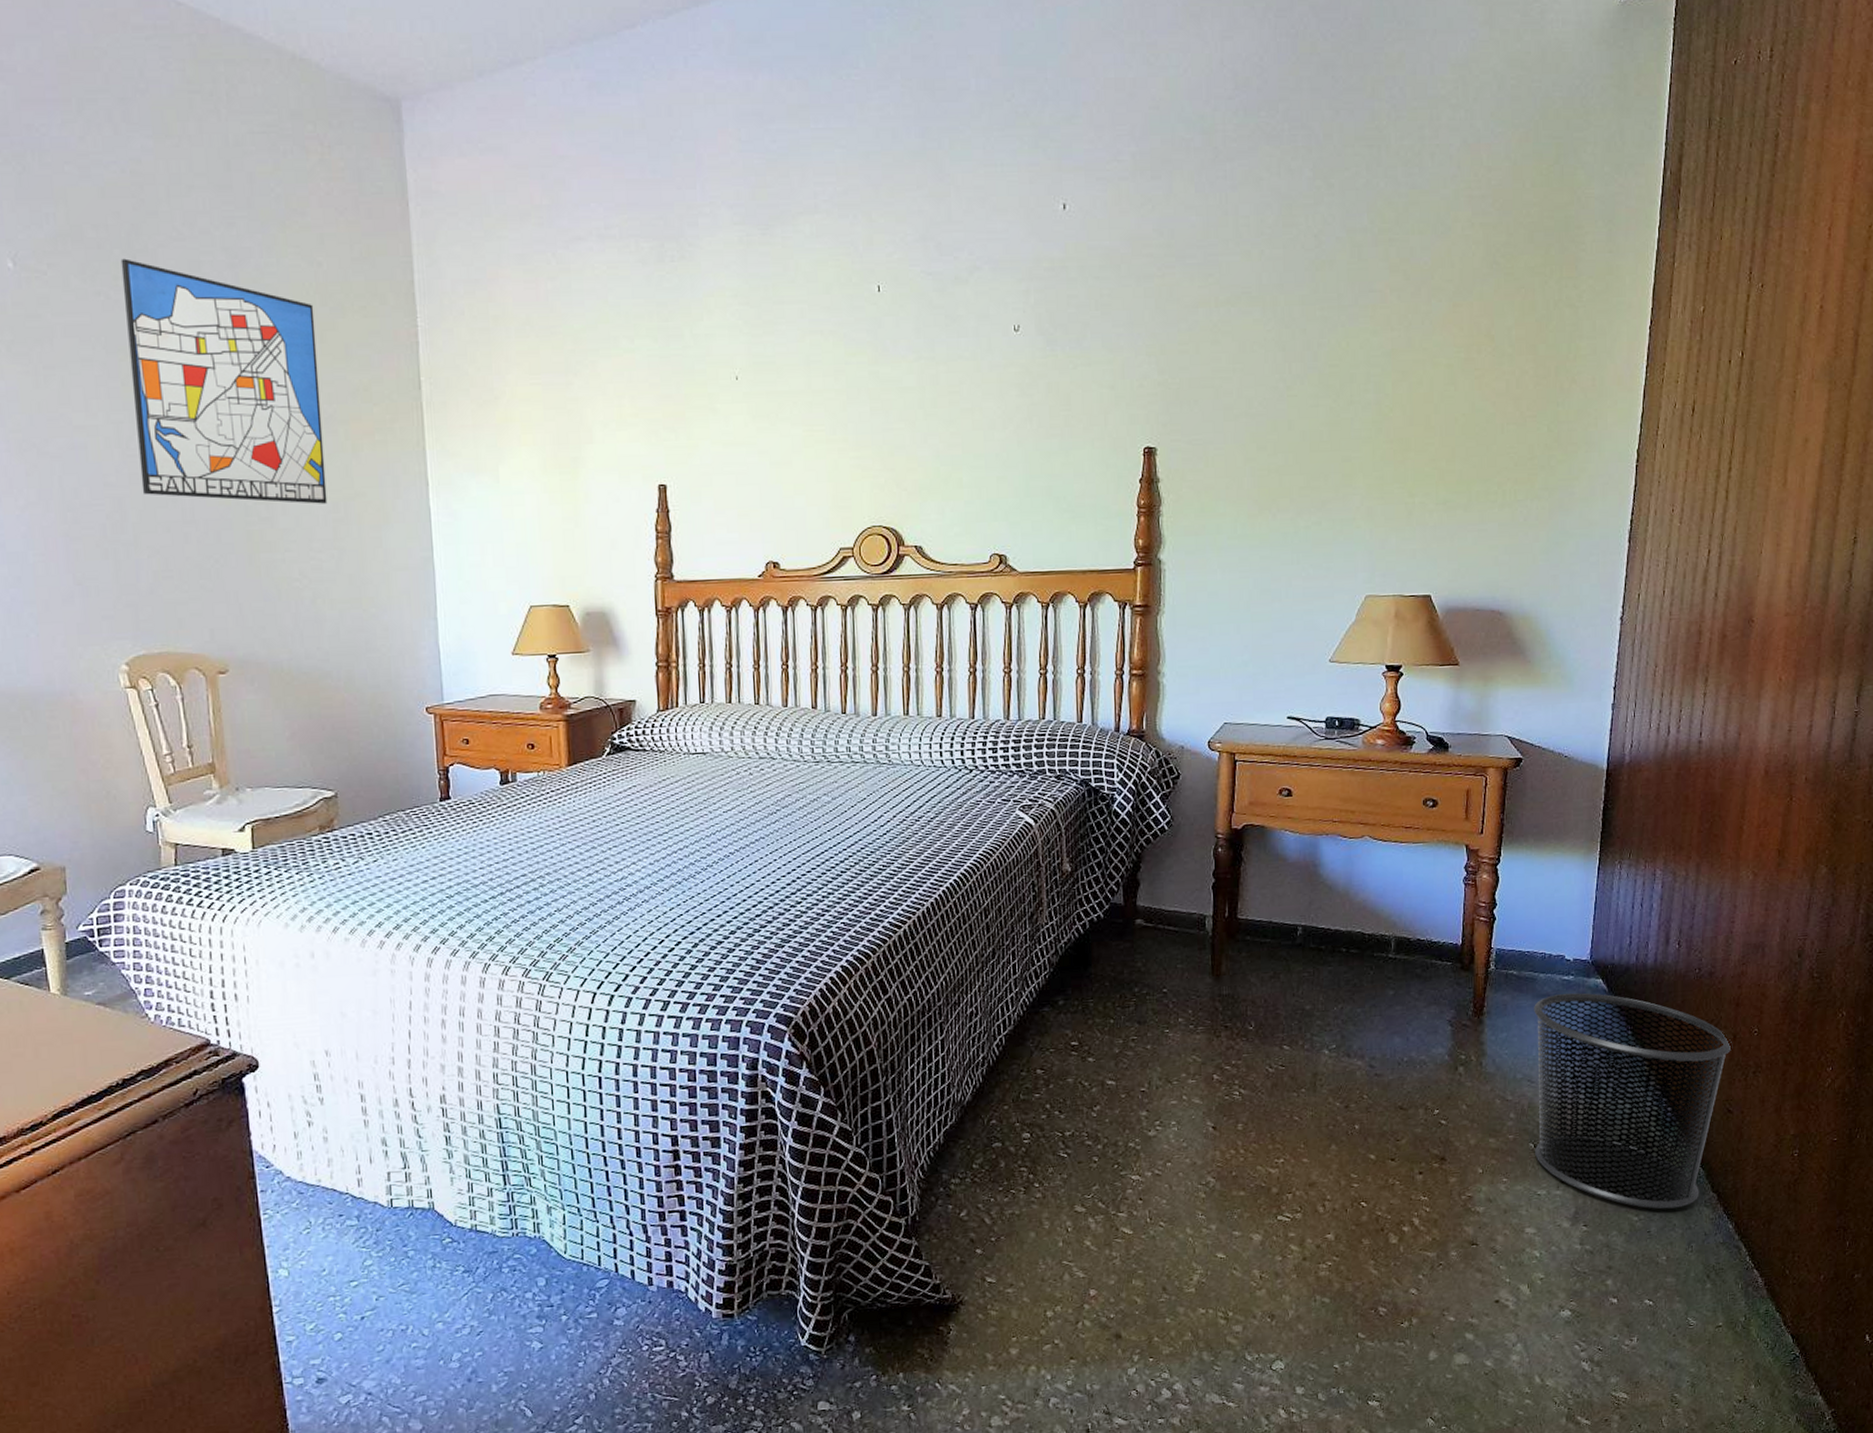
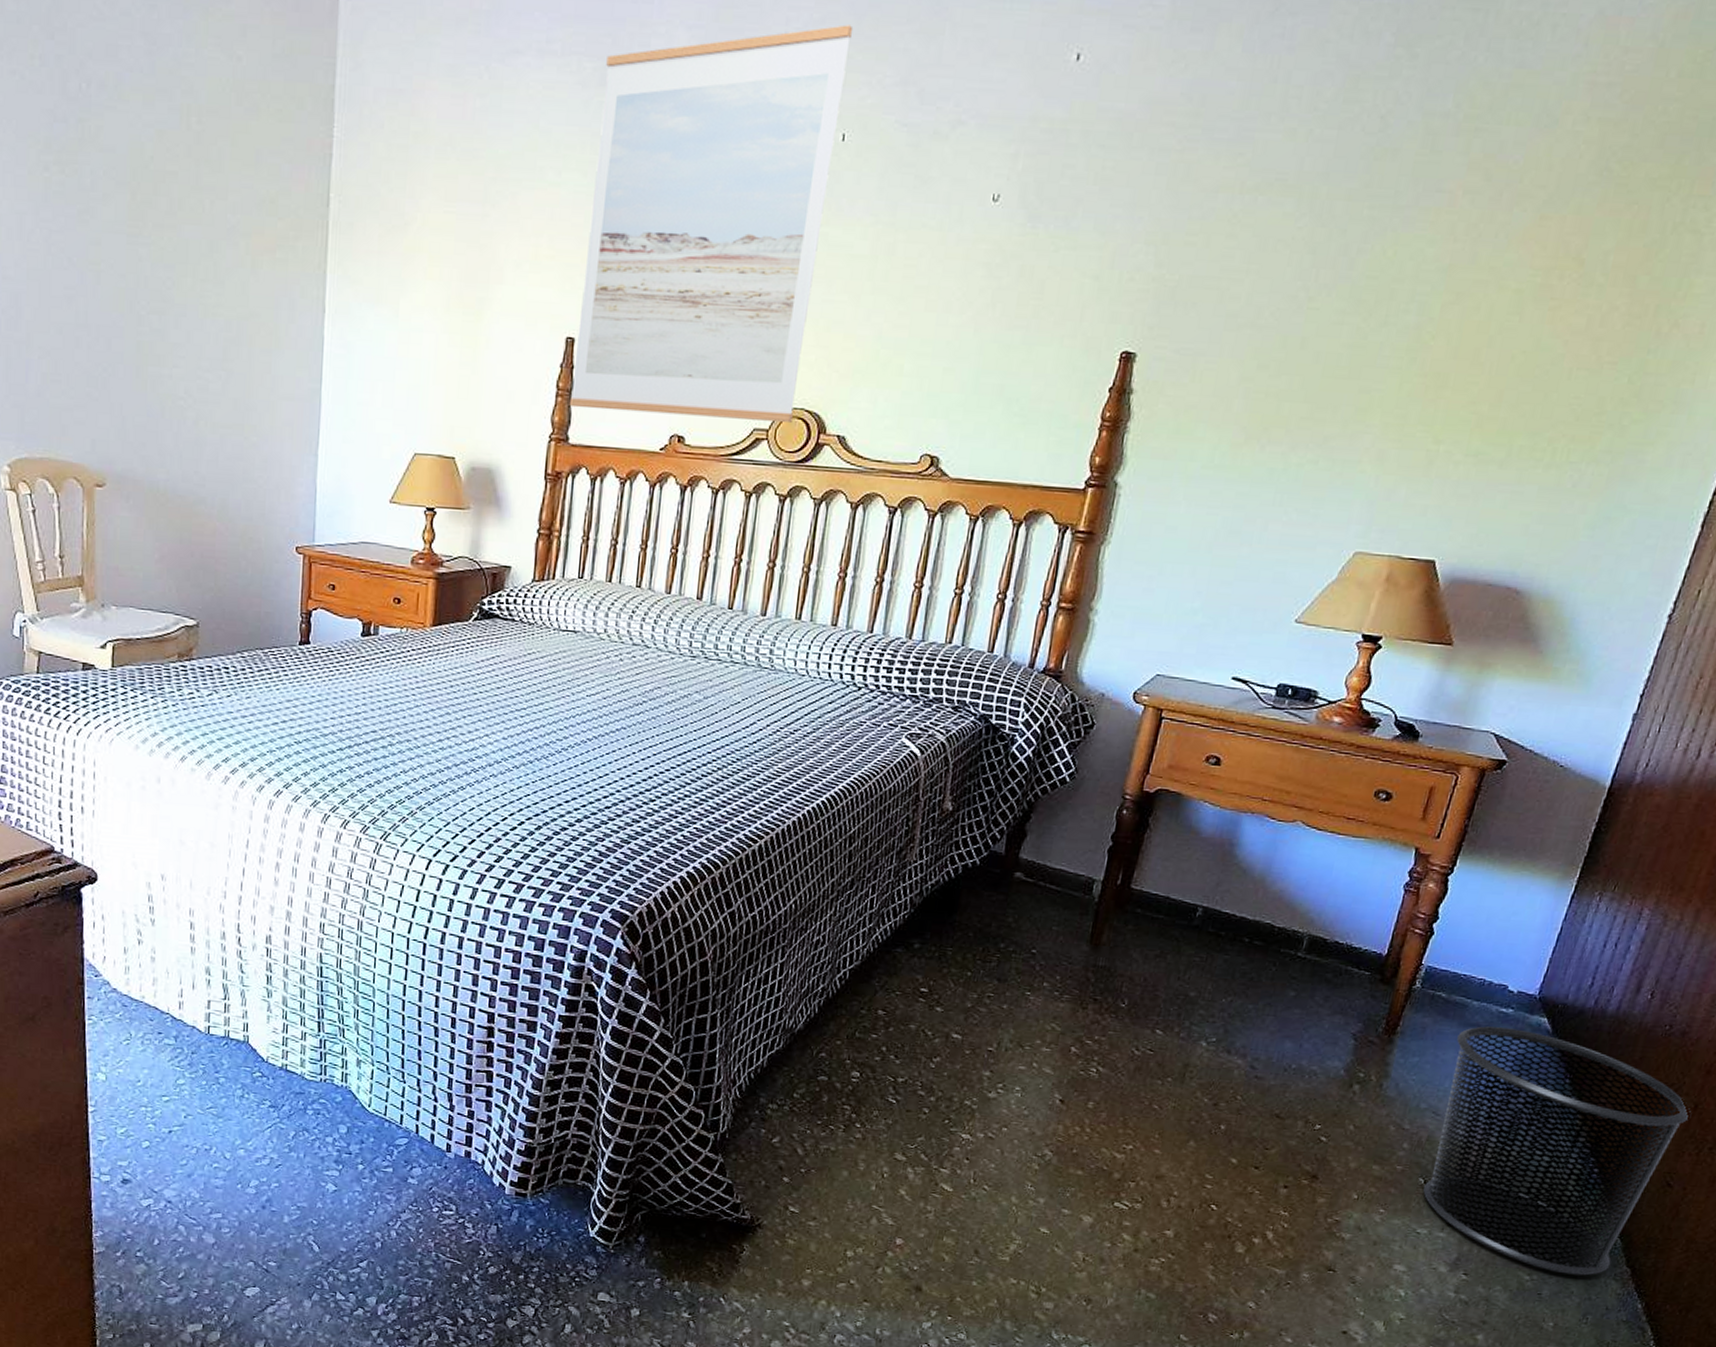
wall art: present [120,258,328,504] -> none [38,36,228,321]
wall art: none [661,194,873,548] -> present [569,24,854,424]

